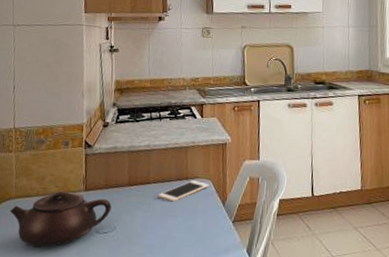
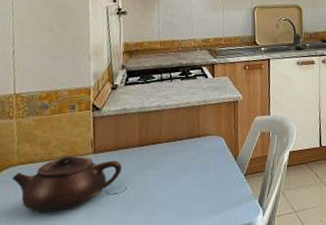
cell phone: present [159,180,209,202] -> none [170,138,221,160]

